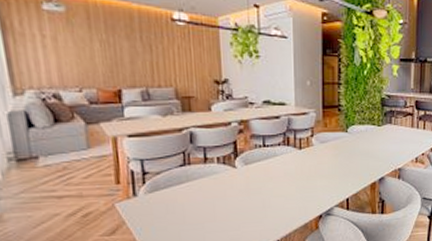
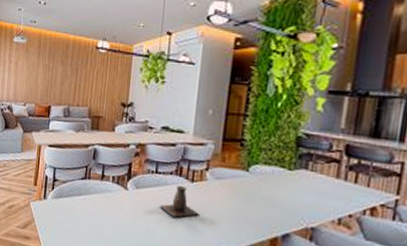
decorative vase: none [273,155,312,184] -> present [160,186,201,218]

